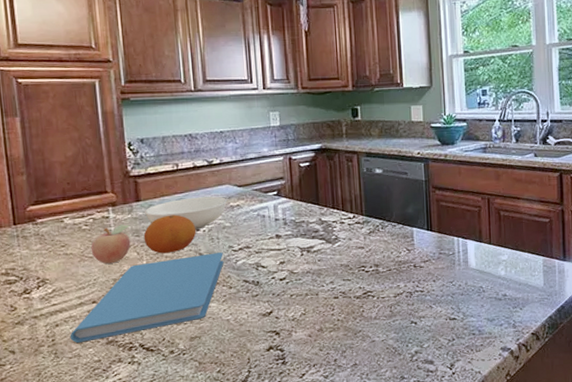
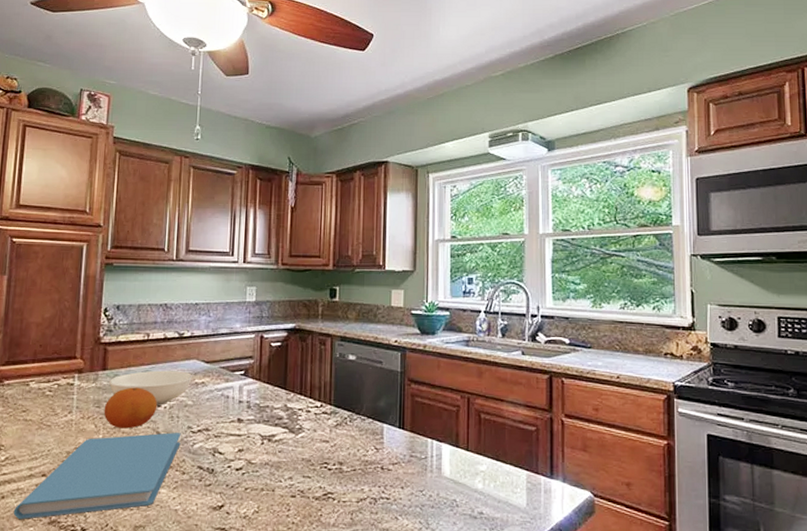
fruit: present [90,224,131,264] -> none [50,393,93,434]

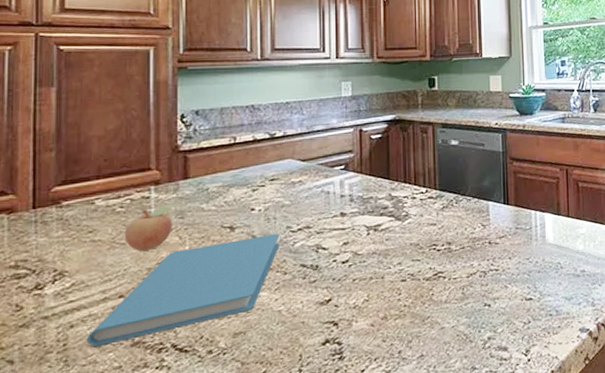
fruit: none [50,393,93,434] -> present [124,205,174,251]
fruit: present [104,387,158,429] -> none [189,193,251,237]
bowl: present [108,370,193,407] -> none [192,172,289,211]

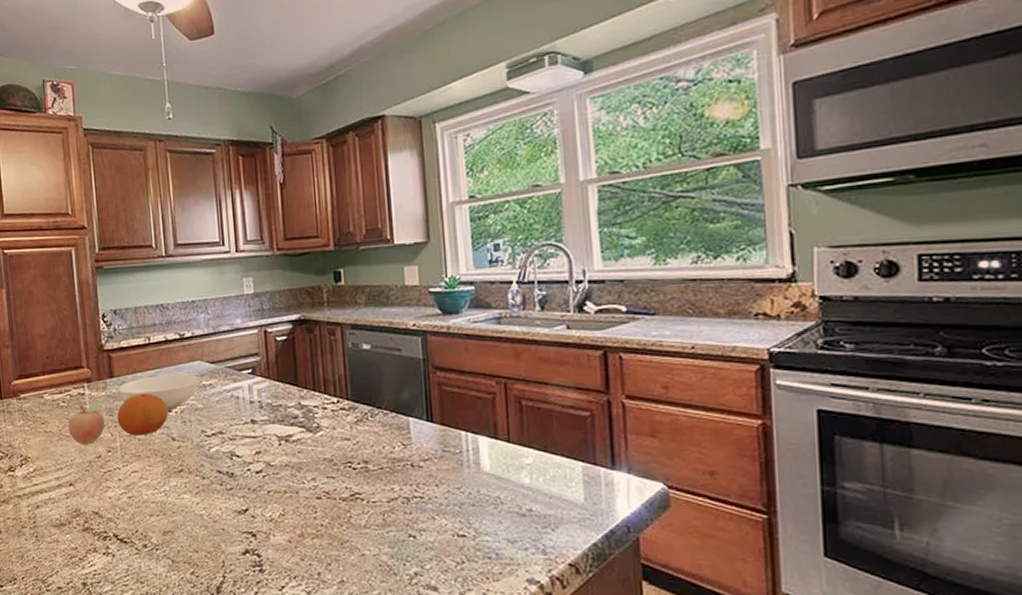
book: present [86,234,280,346] -> none [49,437,197,527]
fruit: none [189,193,251,237] -> present [117,393,169,436]
bowl: none [192,172,289,211] -> present [117,374,200,412]

